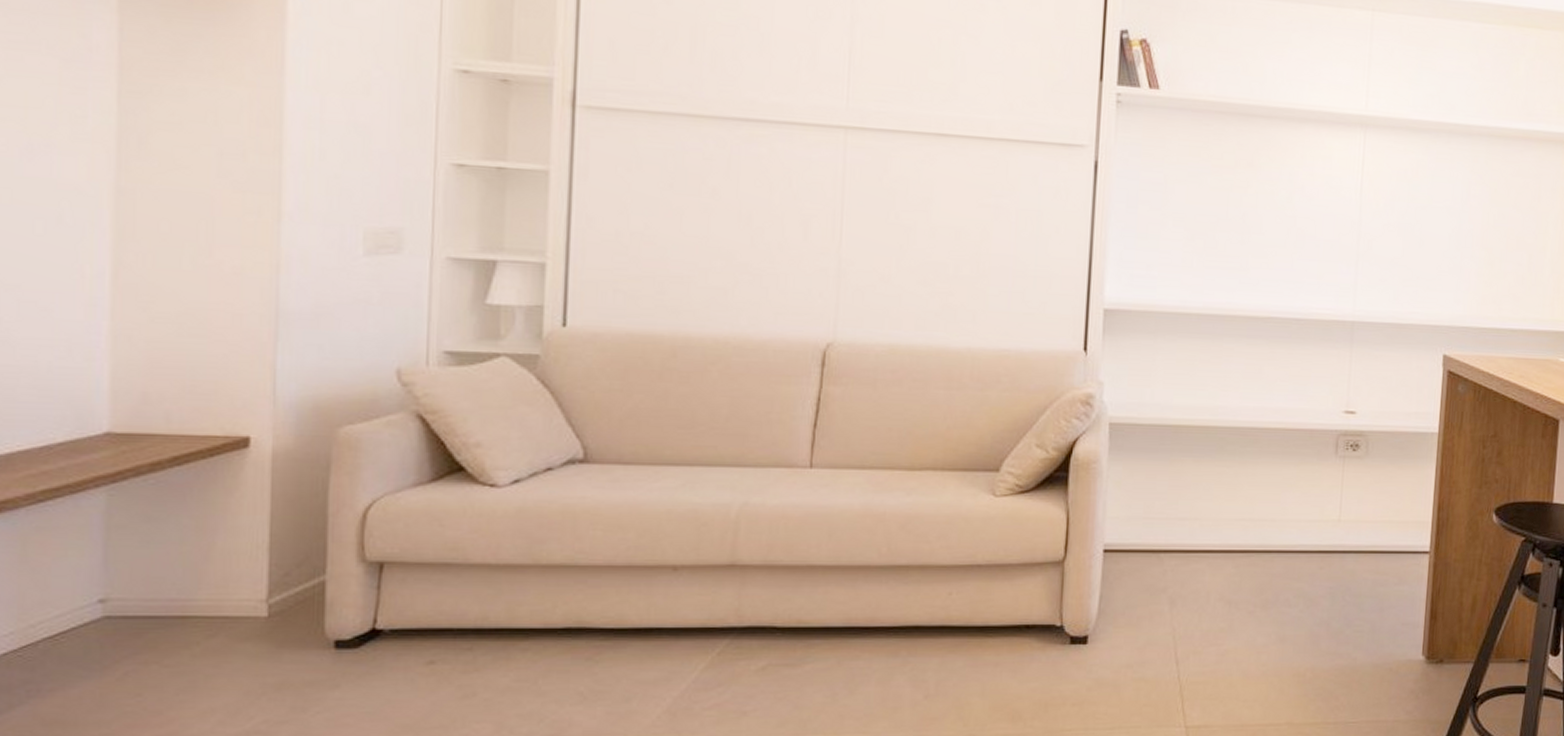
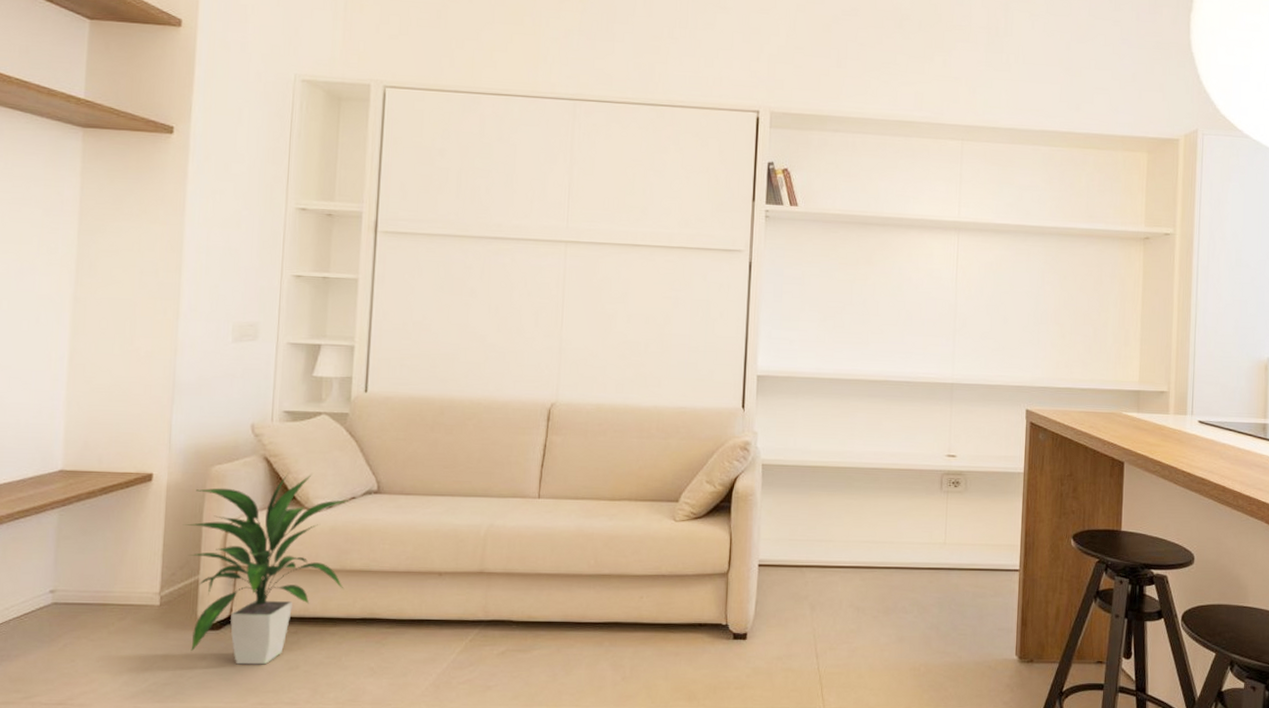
indoor plant: none [298,435,542,693] -> present [182,473,348,665]

